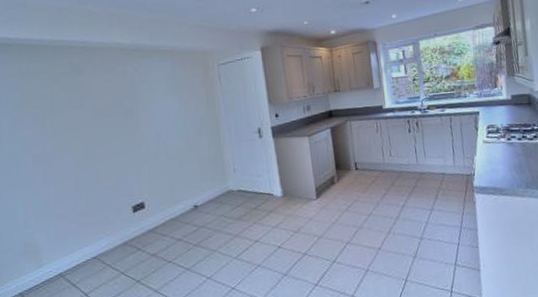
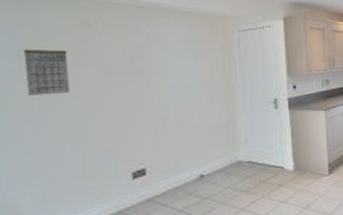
calendar: none [24,96,69,141] -> present [23,49,71,95]

